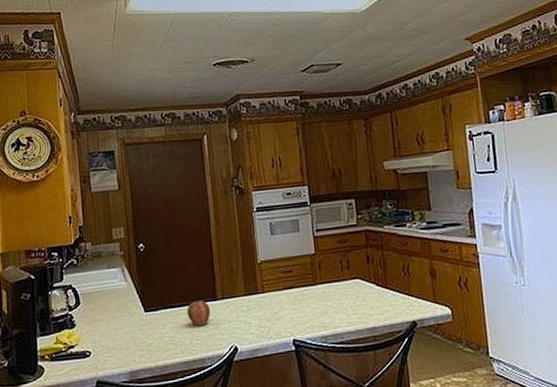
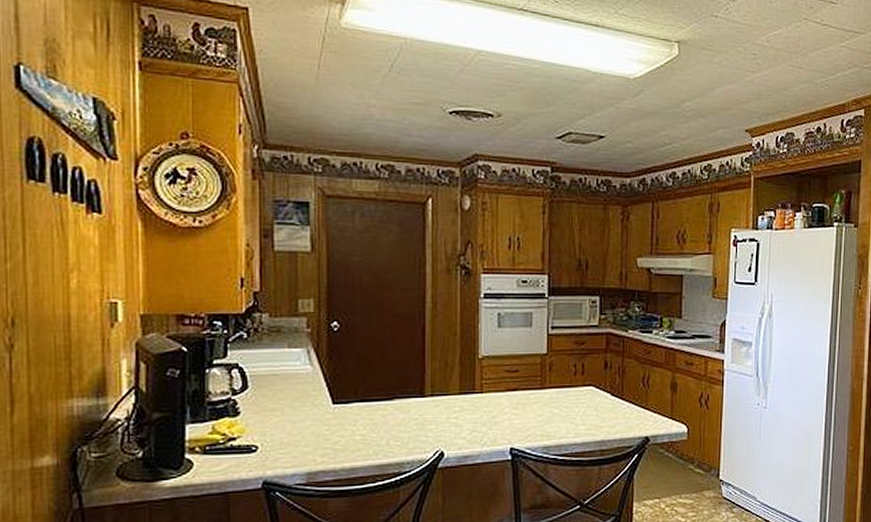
apple: present [186,300,210,326] -> none [386,395,415,424]

